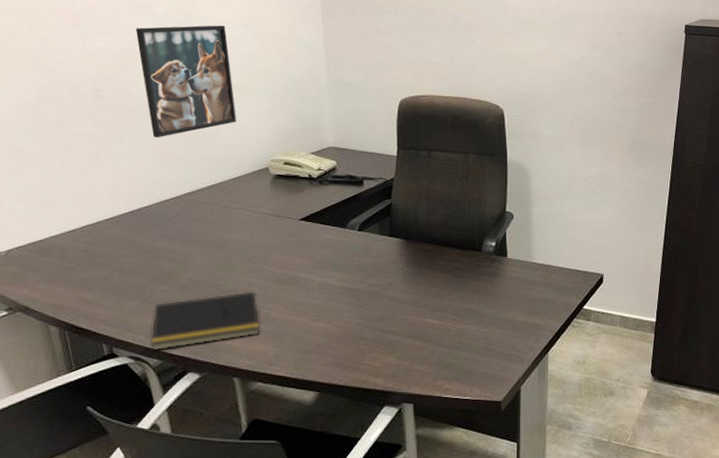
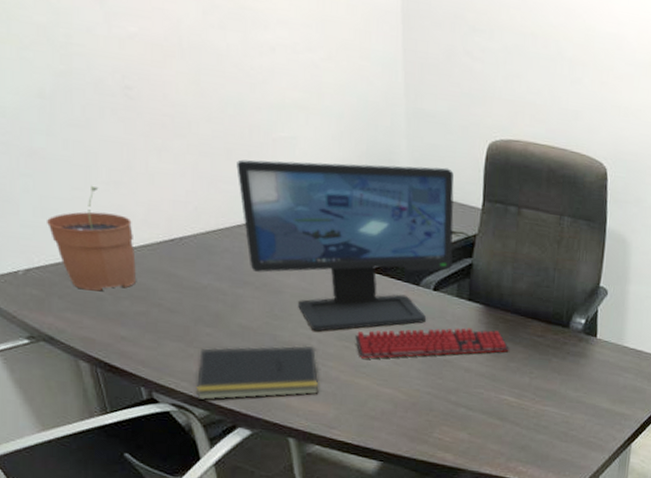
plant pot: none [27,173,101,263] -> present [47,185,136,292]
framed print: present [135,25,237,138] -> none [174,13,297,156]
computer monitor: none [186,125,374,278] -> present [236,159,454,331]
keyboard: none [291,261,429,298] -> present [355,328,509,359]

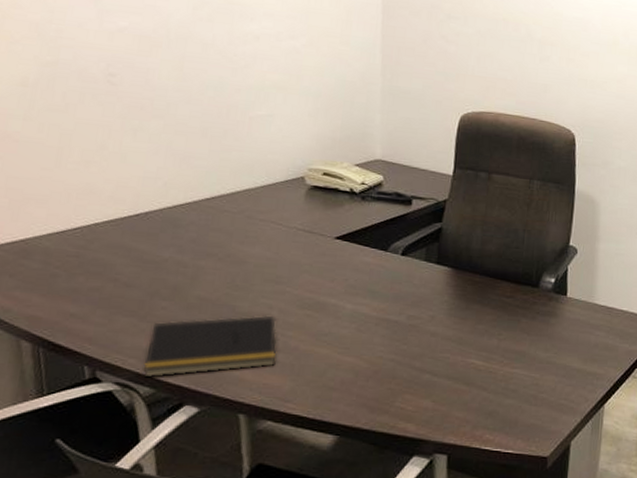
plant pot: present [47,185,136,292] -> none [9,165,98,269]
computer monitor: present [236,159,454,331] -> none [210,137,426,301]
keyboard: present [355,328,509,359] -> none [318,291,478,327]

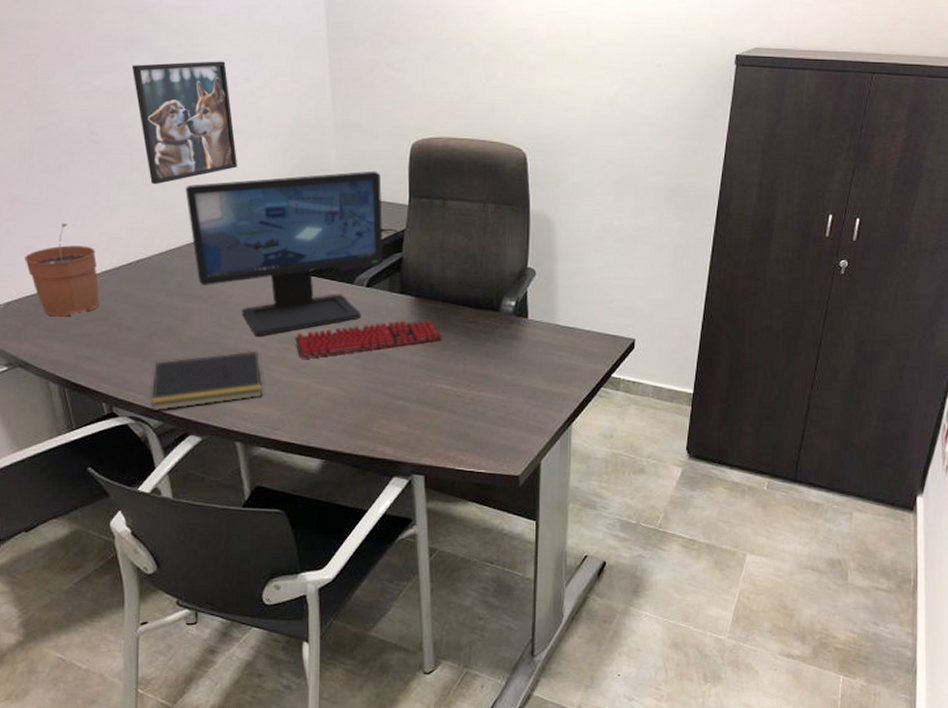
plant pot: none [9,165,98,269] -> present [25,222,99,317]
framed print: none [164,9,274,134] -> present [131,61,238,185]
computer monitor: none [210,137,426,301] -> present [185,171,383,336]
keyboard: none [318,291,478,327] -> present [295,320,442,359]

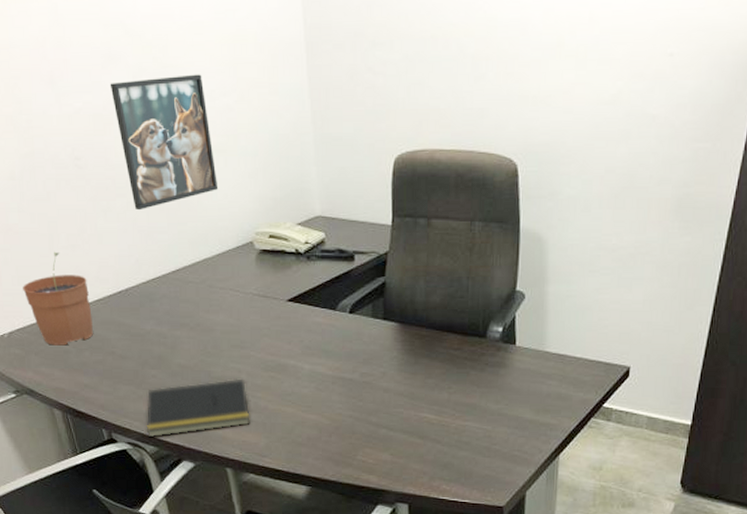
computer monitor: present [185,171,383,336] -> none [168,189,366,364]
keyboard: present [295,320,442,359] -> none [280,348,426,387]

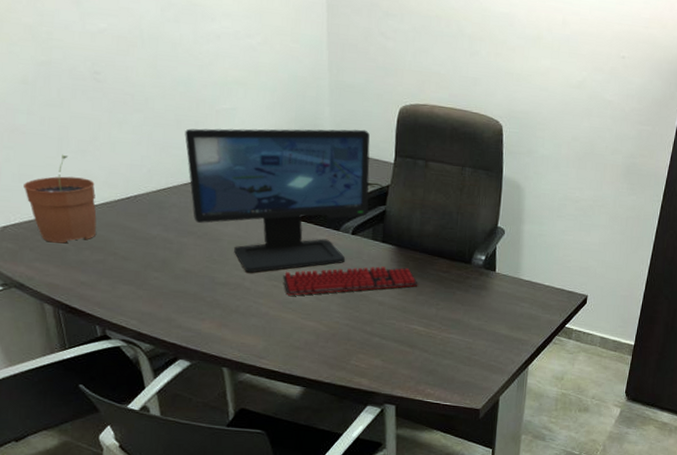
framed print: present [110,74,219,211] -> none [137,11,237,126]
notepad: present [146,378,250,438] -> none [143,285,251,337]
computer monitor: none [168,189,366,364] -> present [185,128,370,273]
keyboard: none [280,348,426,387] -> present [283,266,418,296]

